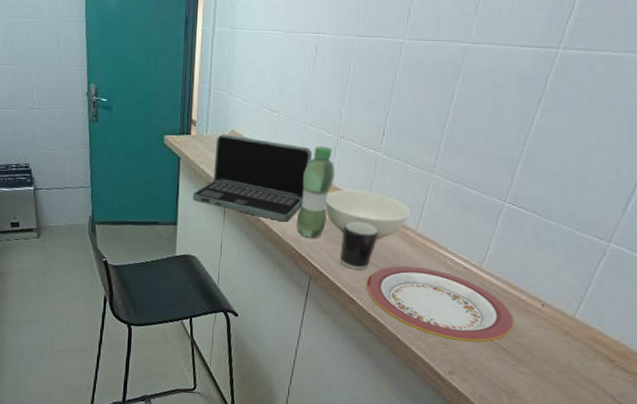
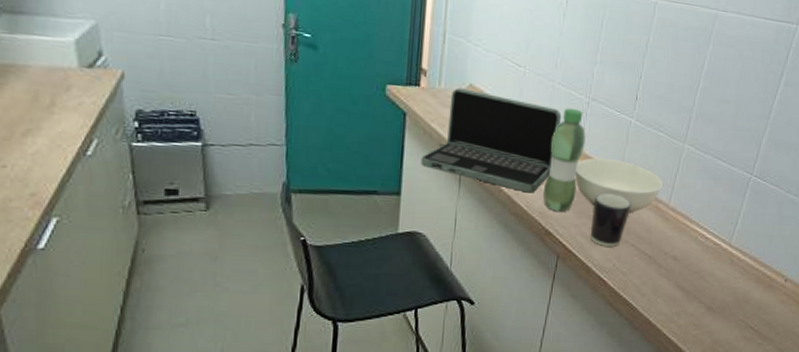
plate: present [365,265,515,342] -> none [617,242,761,321]

